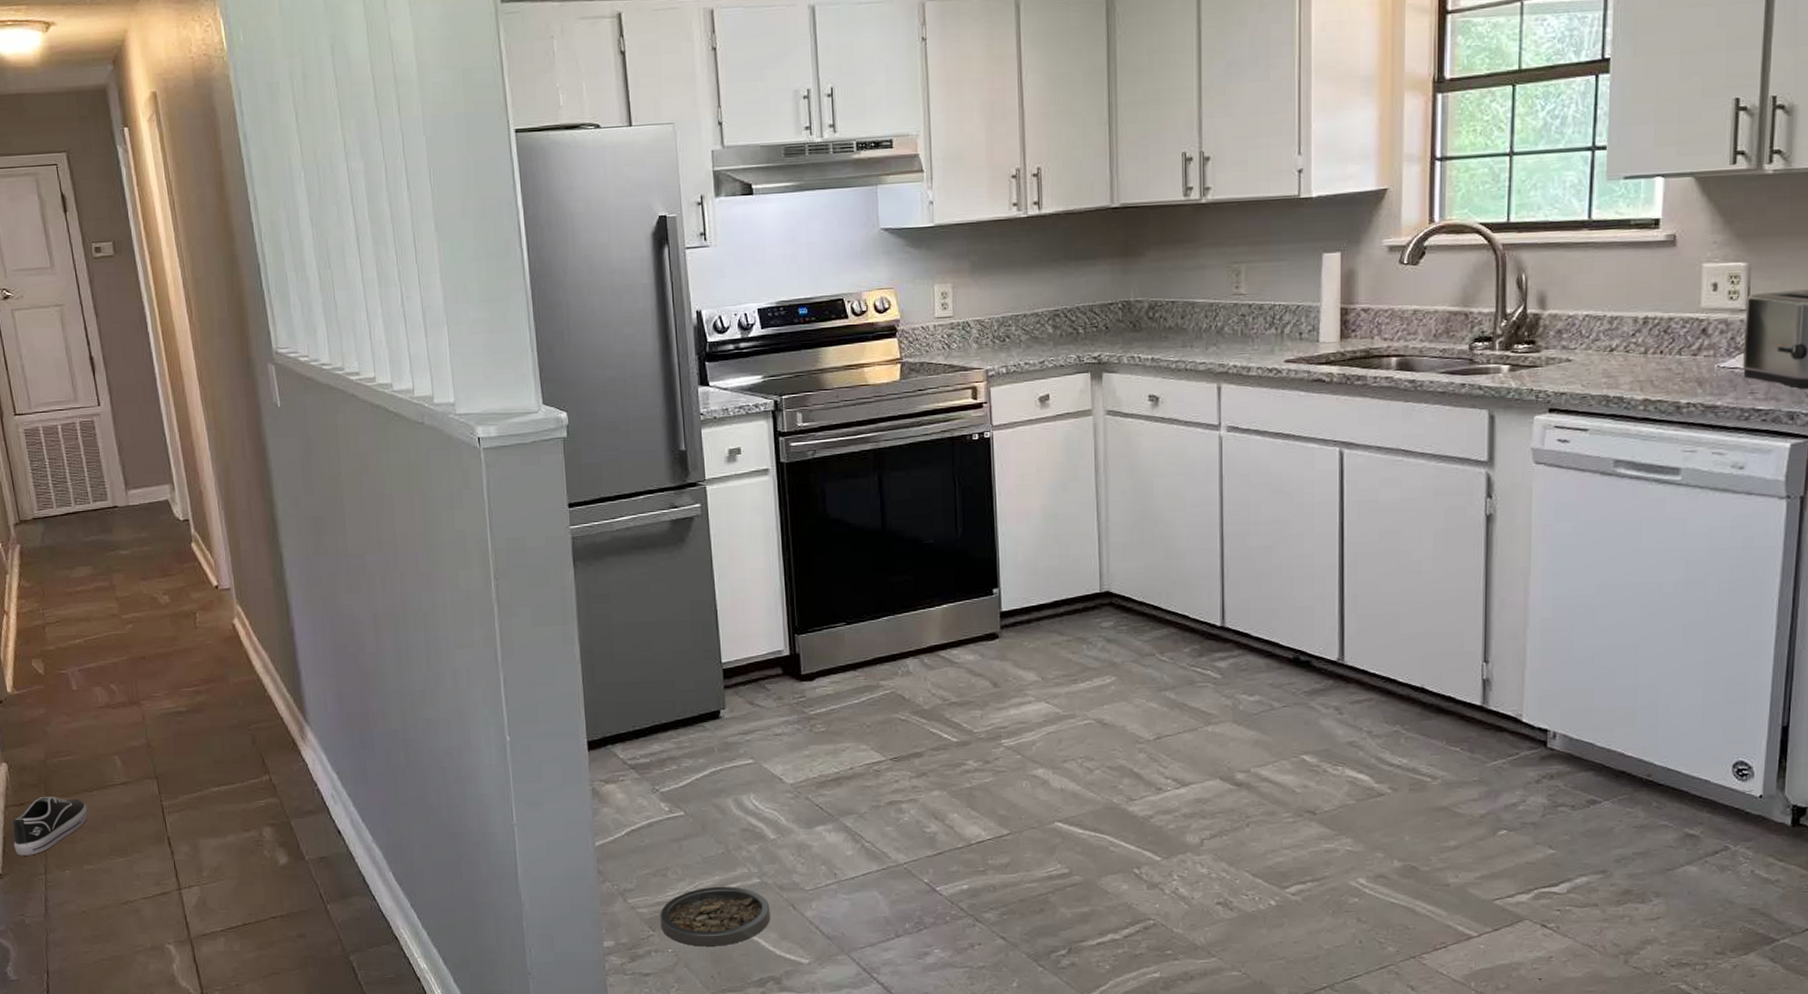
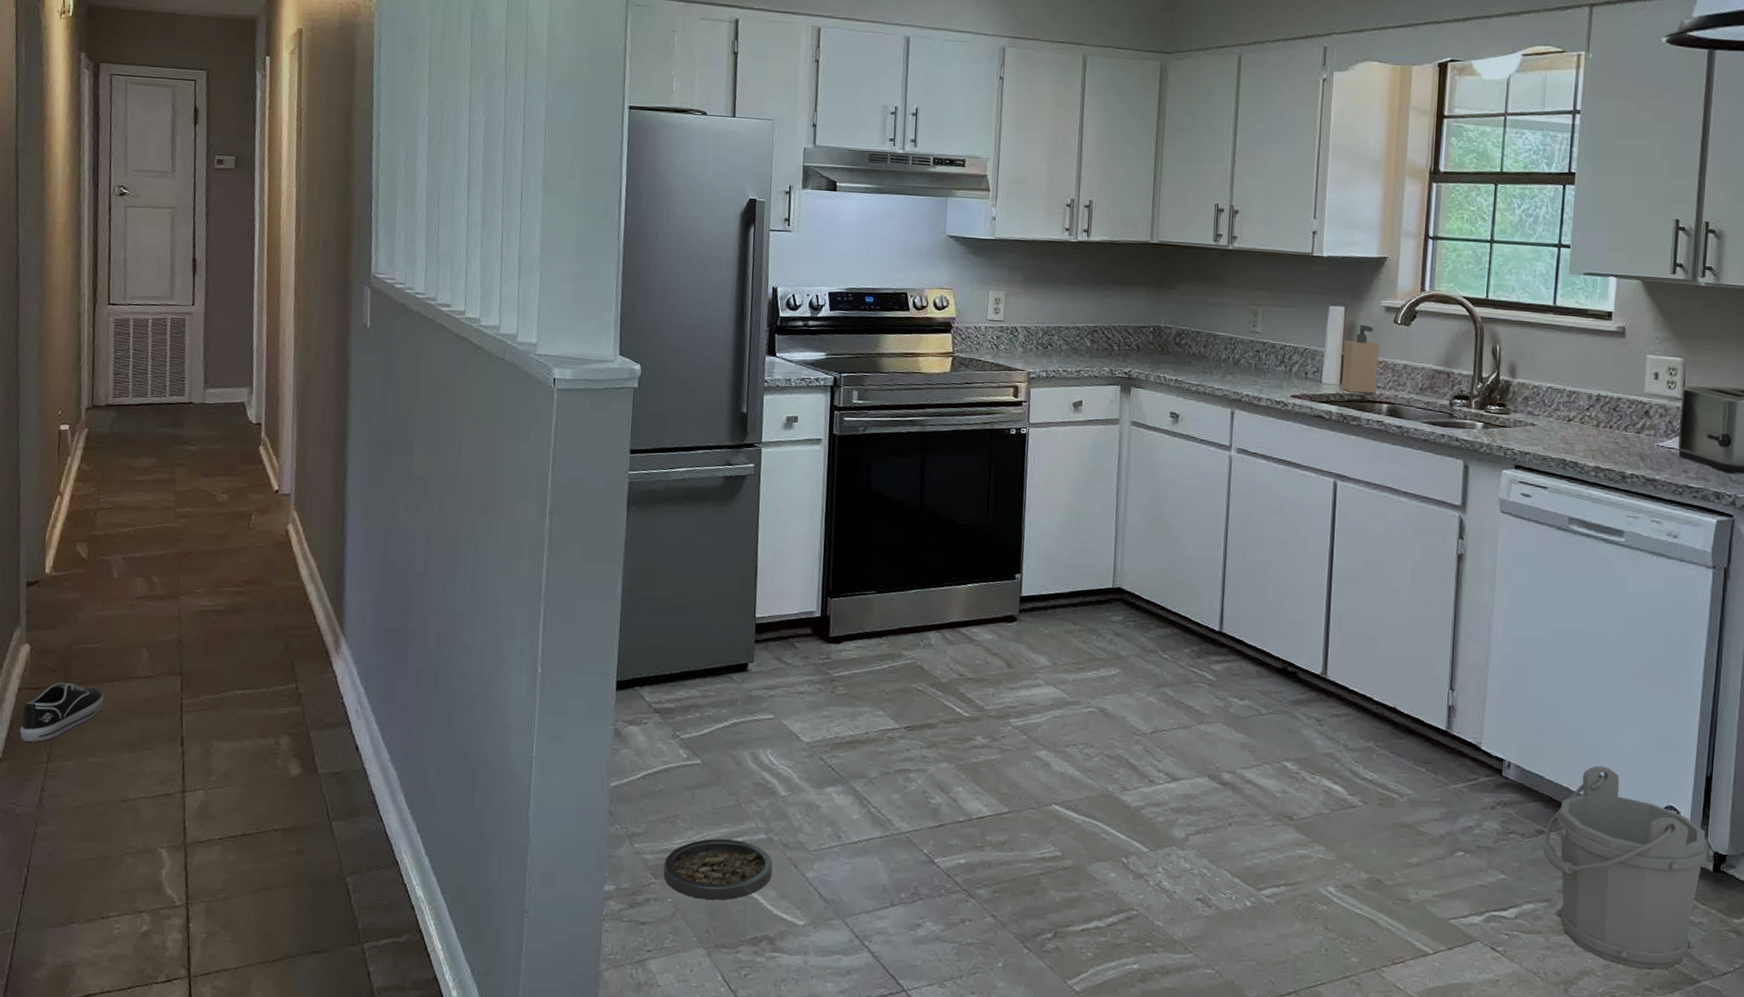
soap dispenser: none [1342,269,1383,349] -> present [1341,324,1379,394]
bucket: none [1595,726,1792,932] -> present [1542,766,1713,969]

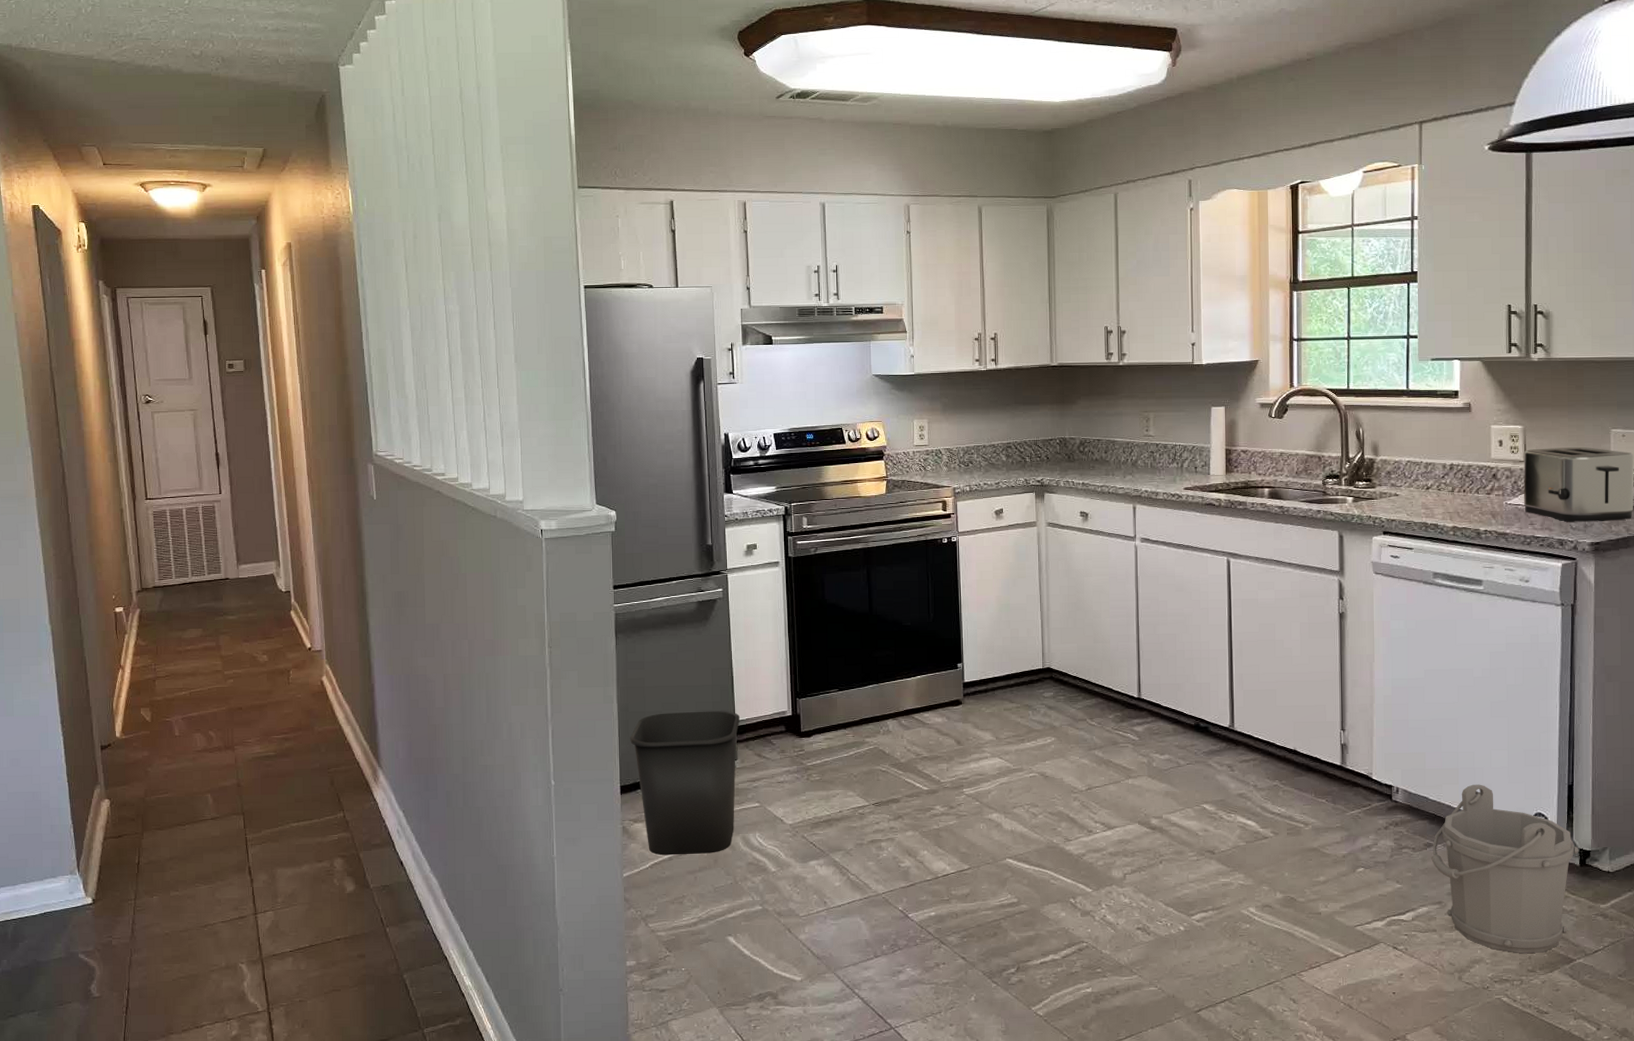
shoe: present [20,682,104,742] -> none [108,829,179,883]
waste bin: none [633,601,761,768] -> present [630,710,741,855]
pet bowl: present [663,838,773,900] -> none [676,912,770,966]
soap dispenser: present [1341,324,1379,394] -> none [1226,420,1258,481]

